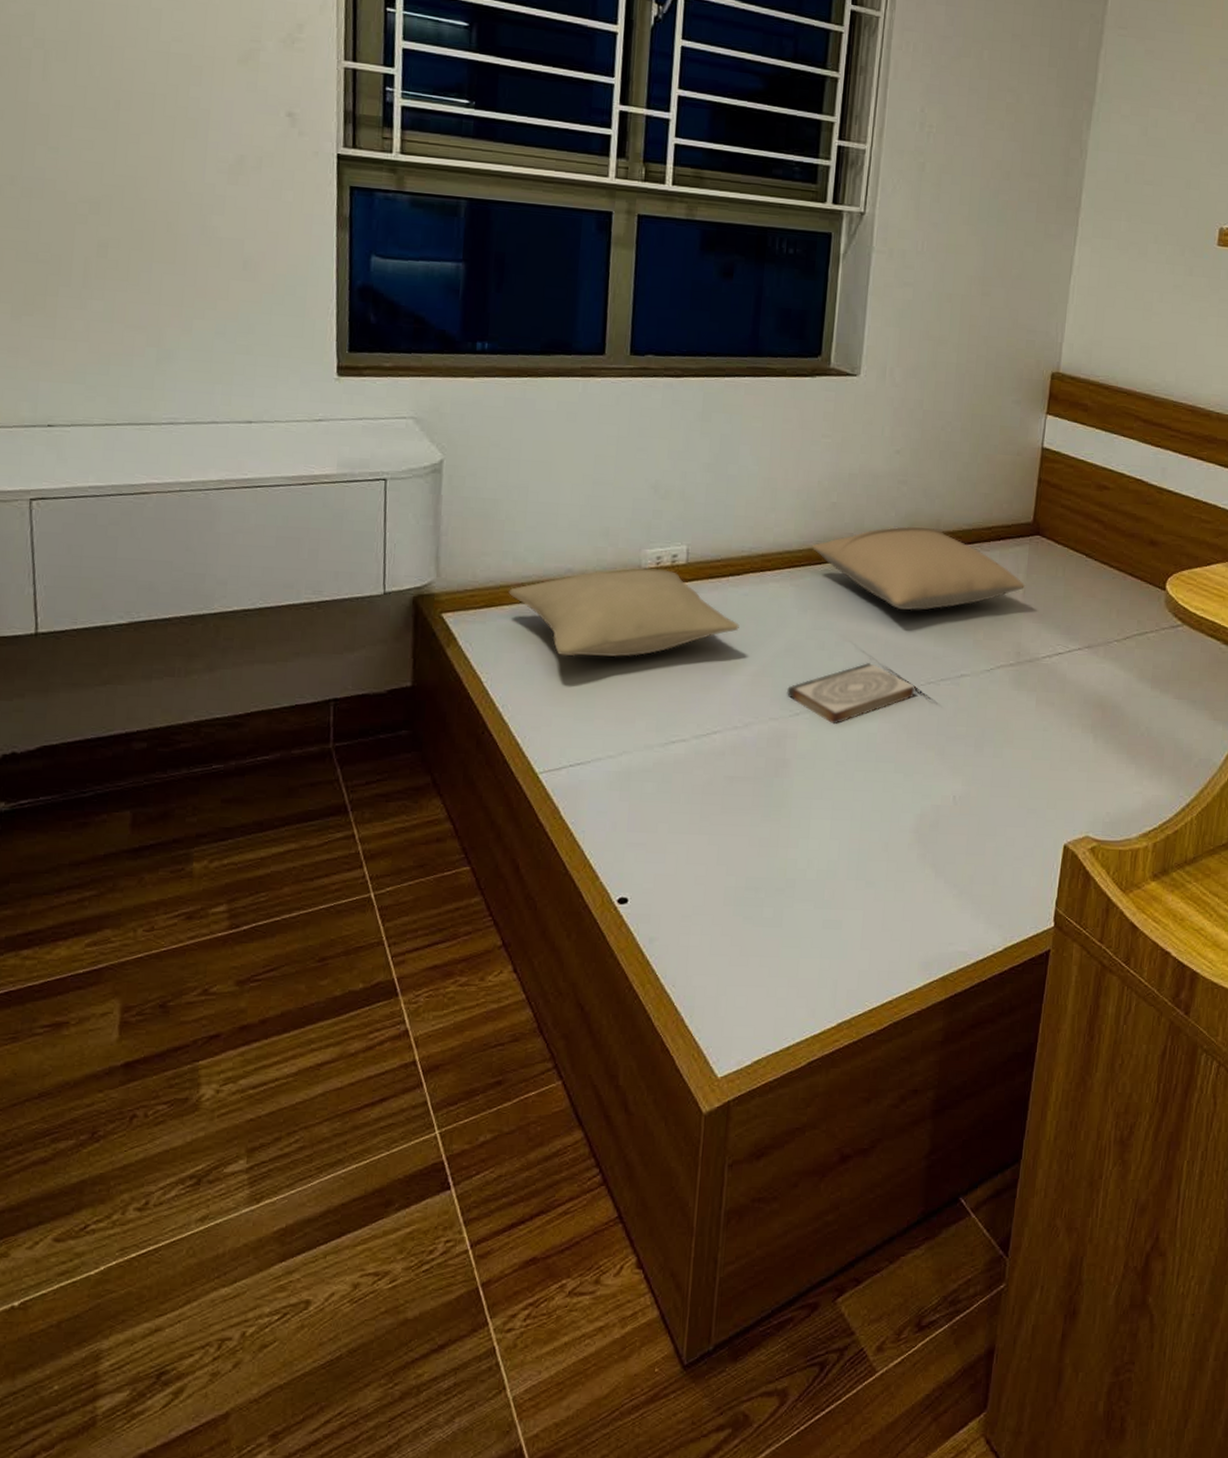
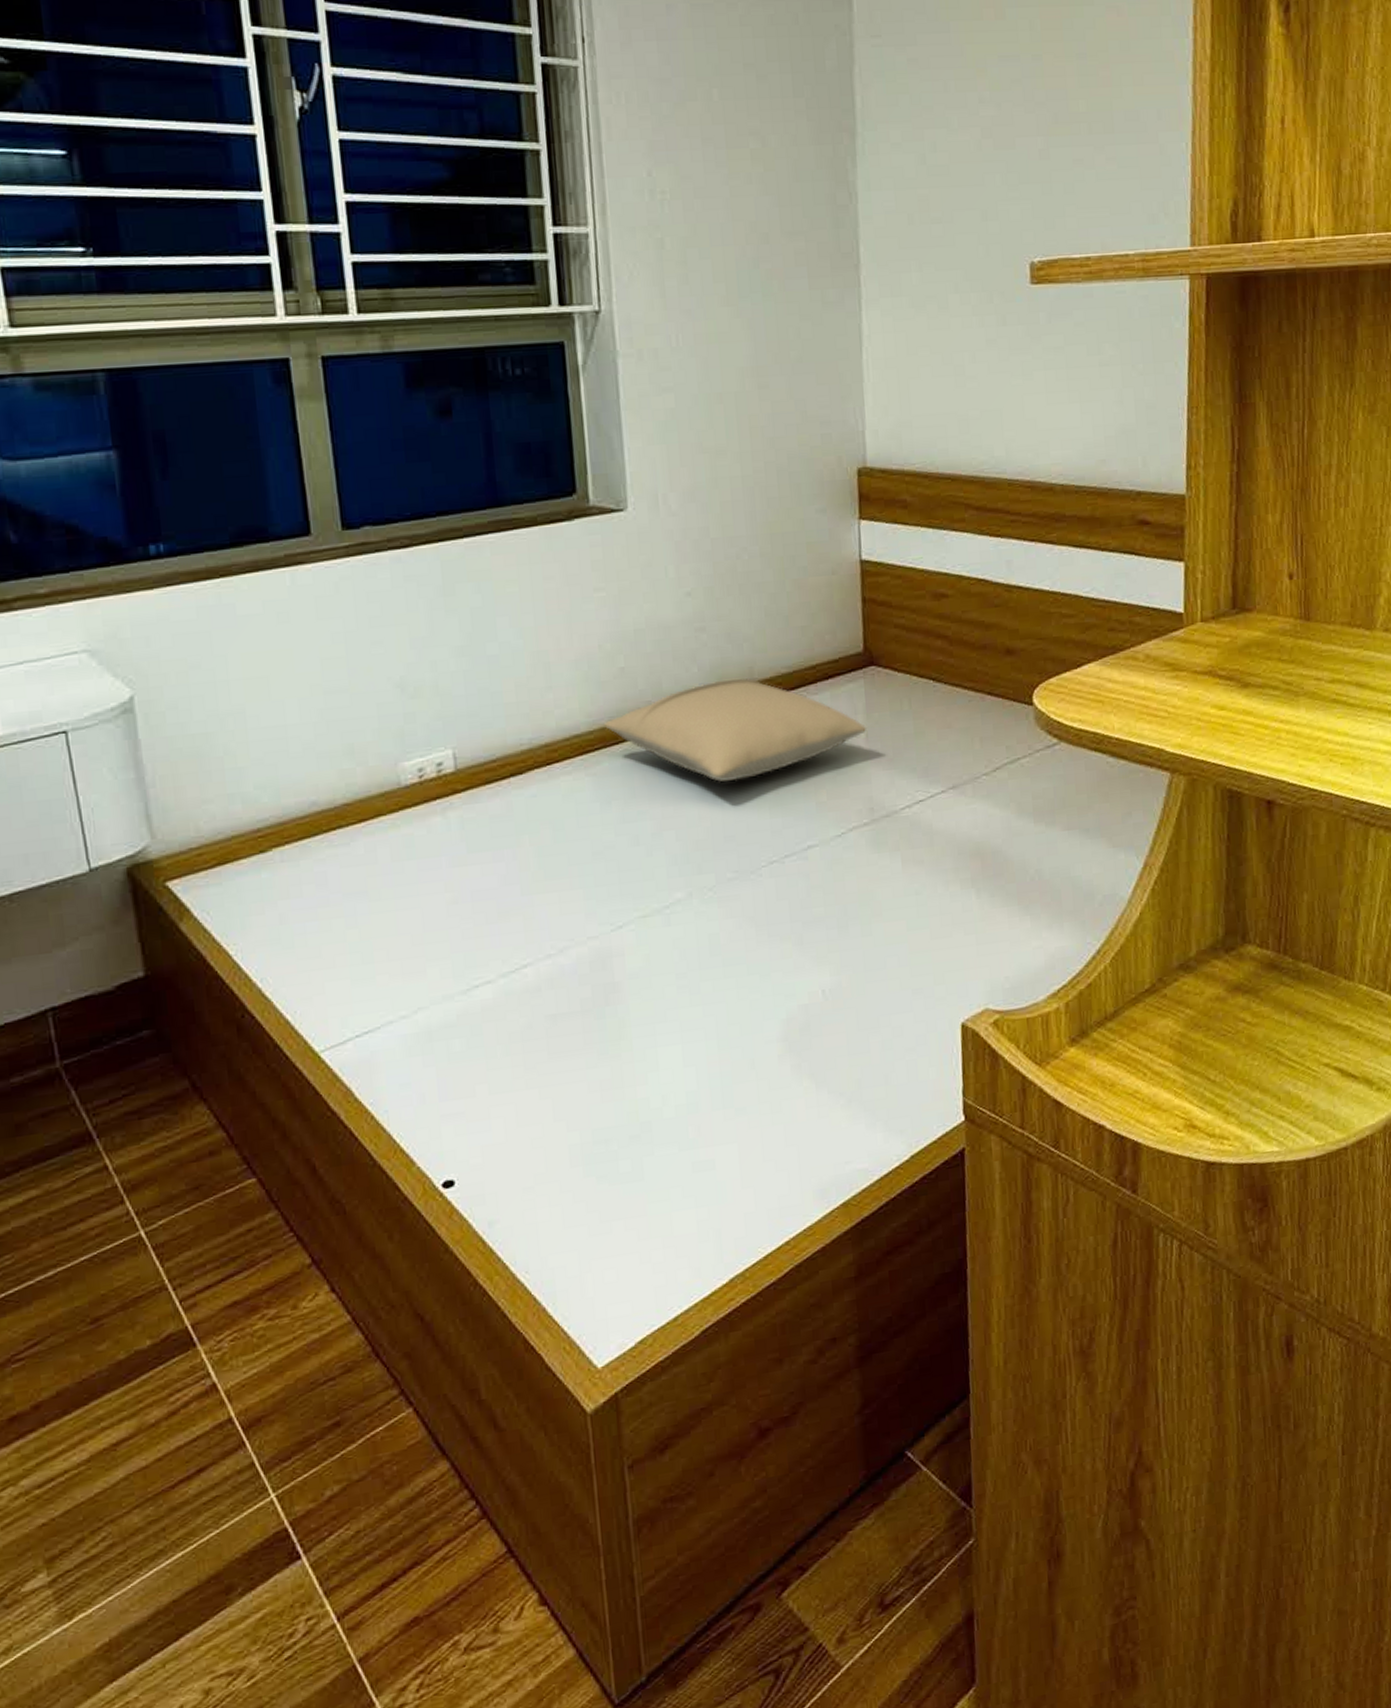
pillow: present [508,568,739,657] -> none [243,782,533,908]
book: present [787,663,916,725] -> none [603,851,756,932]

